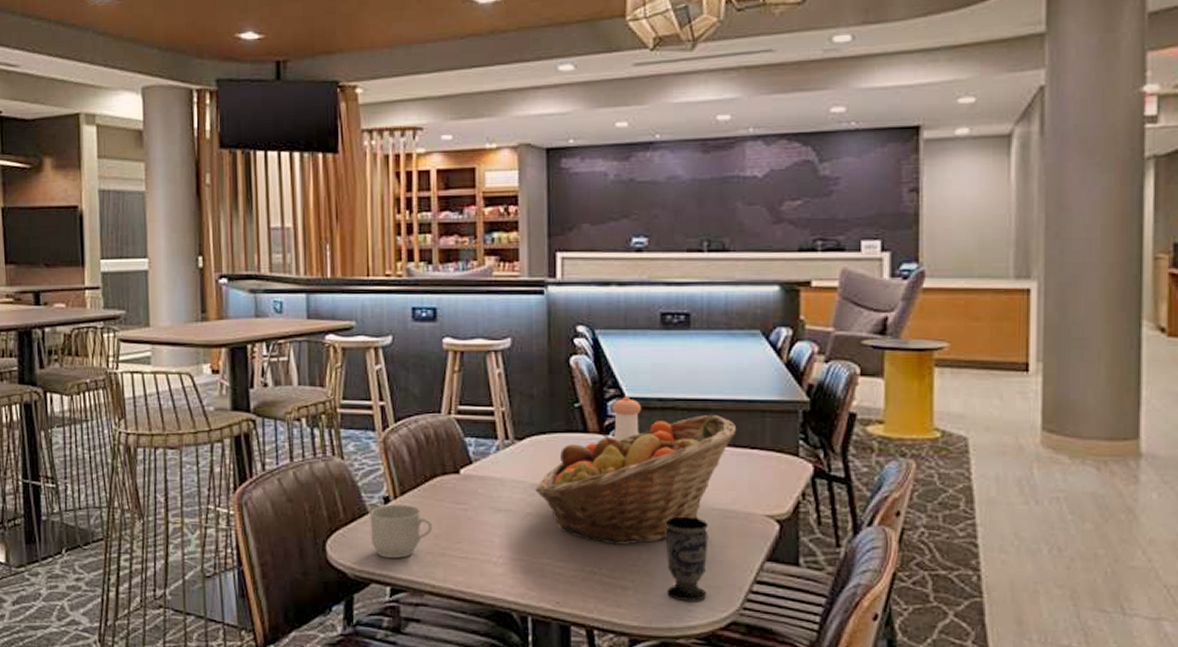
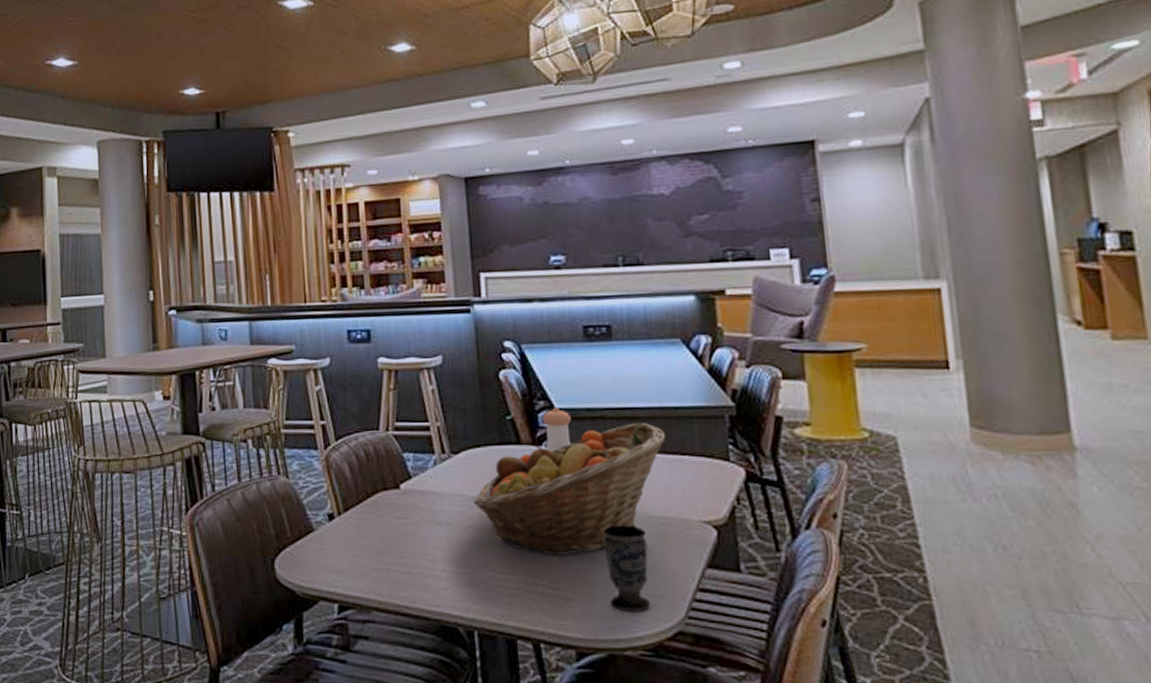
mug: present [370,504,433,558] -> none [315,521,377,575]

